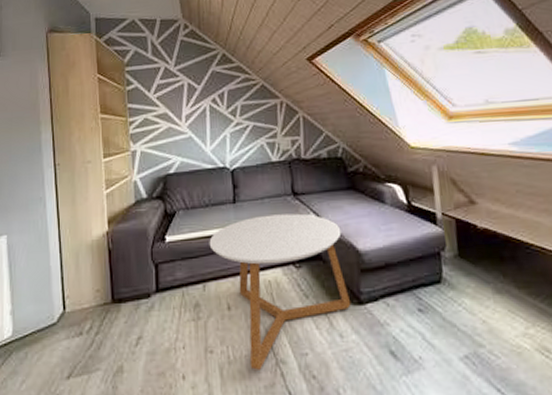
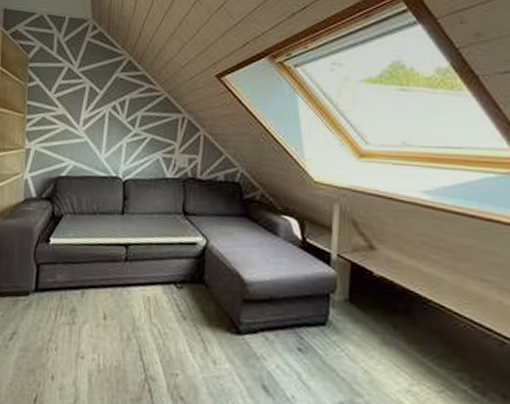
coffee table: present [209,213,351,370] -> none [92,231,229,383]

